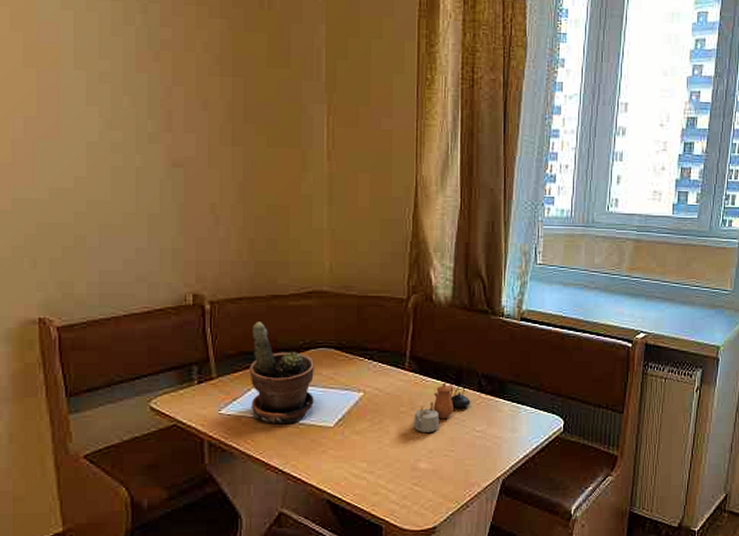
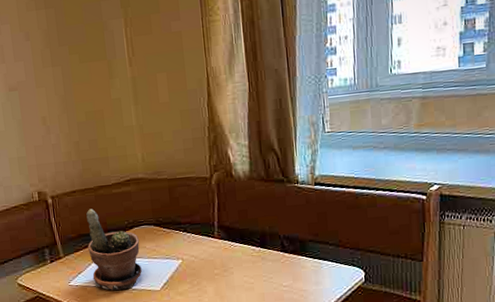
teapot: present [414,382,471,432] -> none [227,246,276,290]

